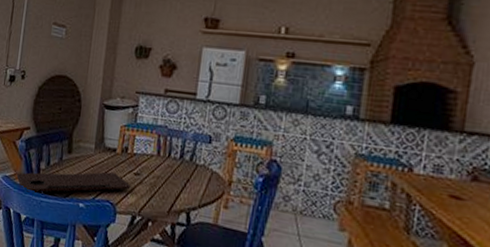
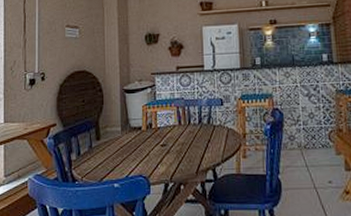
cutting board: present [16,172,131,195] -> none [49,149,160,186]

